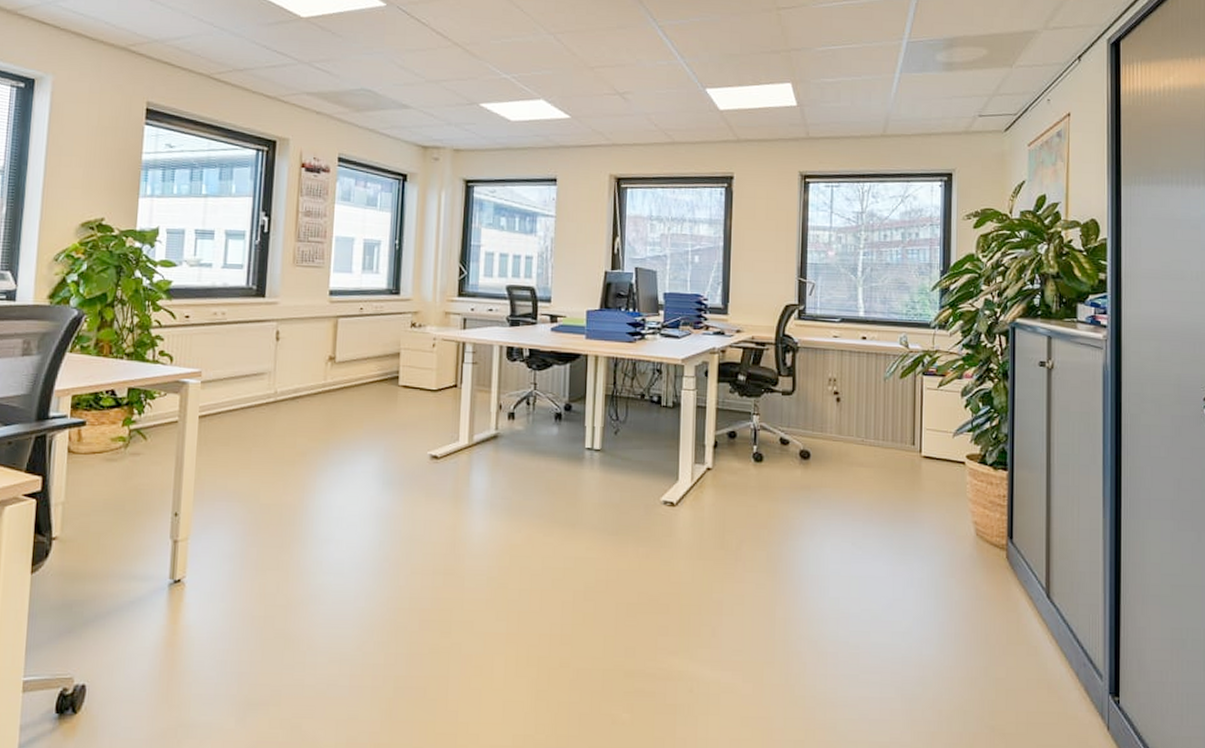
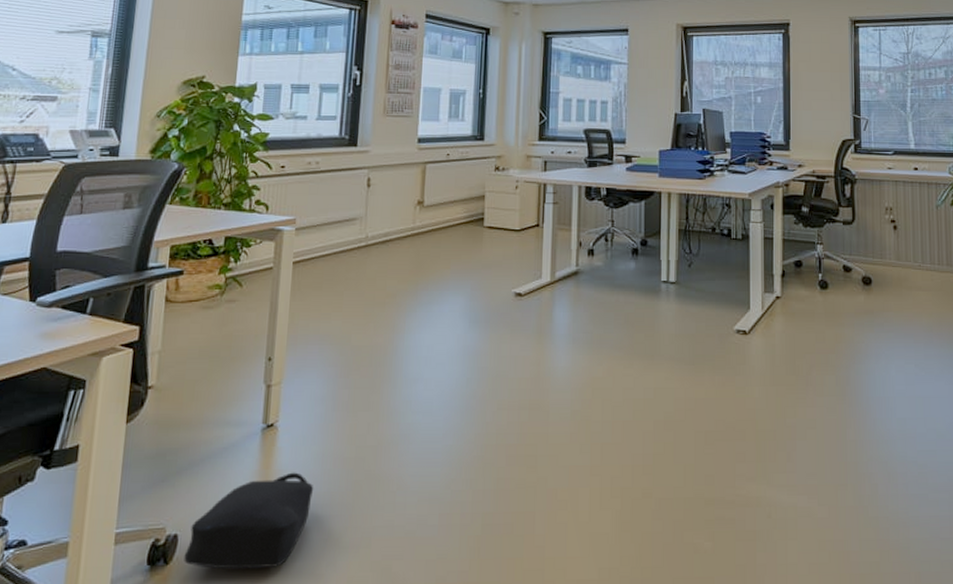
backpack: none [92,628,223,722] -> present [184,472,314,570]

